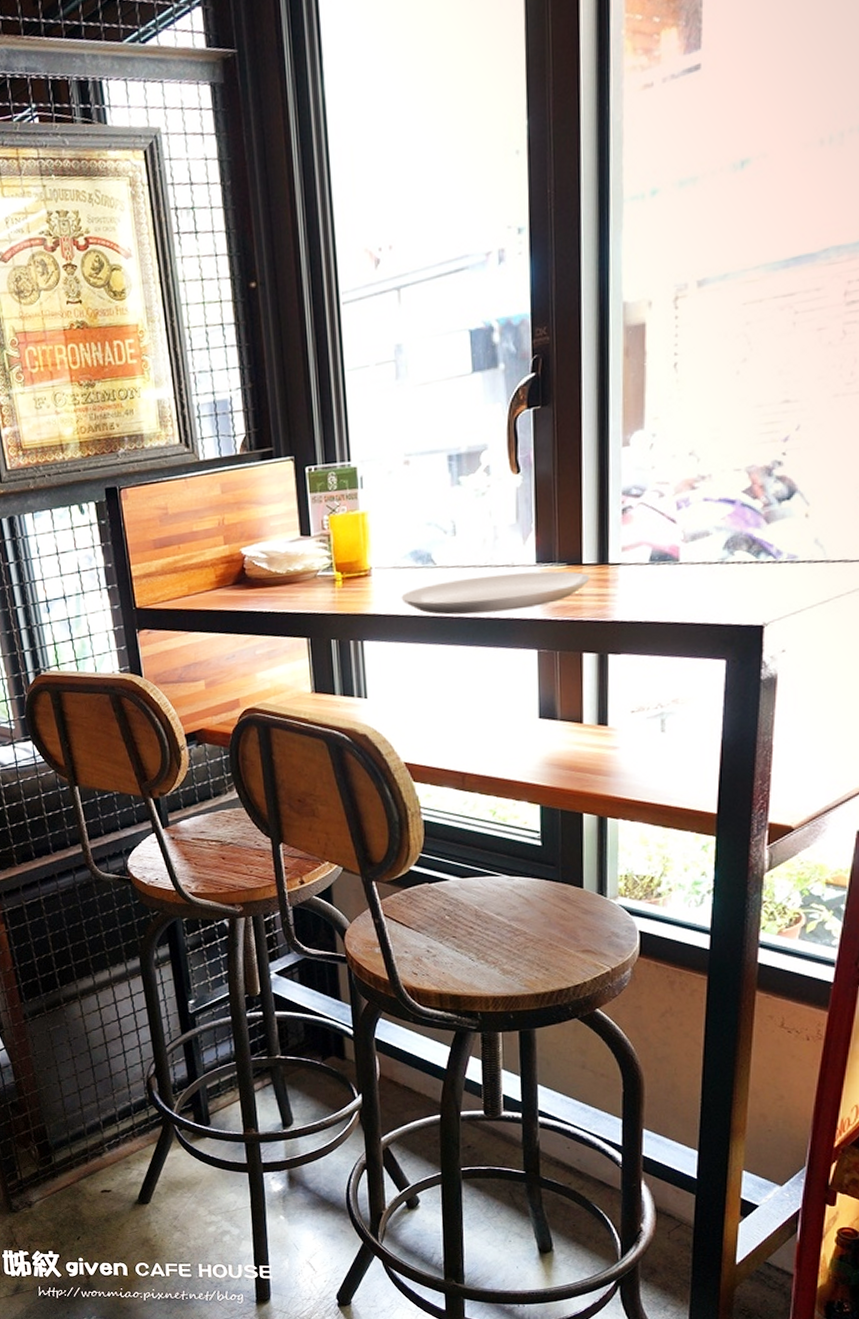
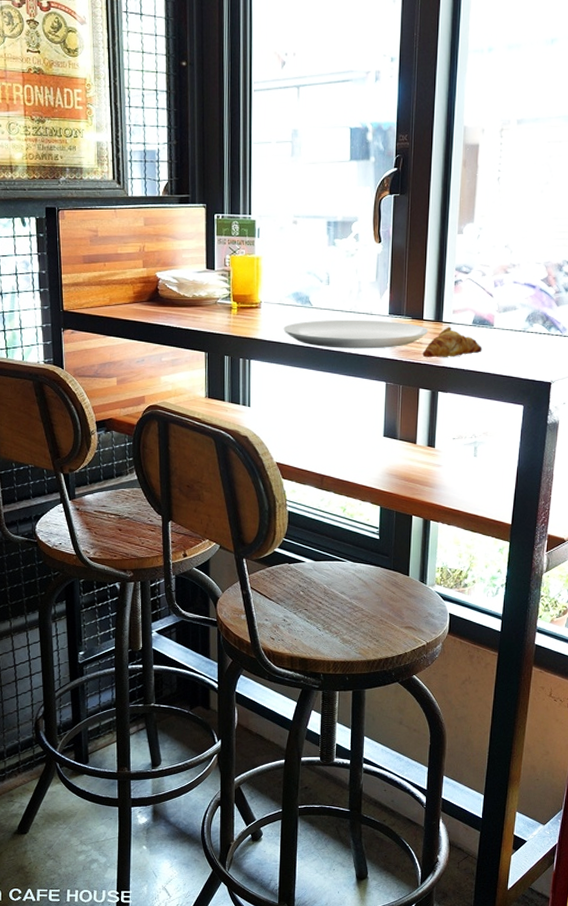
croissant: none [583,569,665,613] -> present [422,327,482,358]

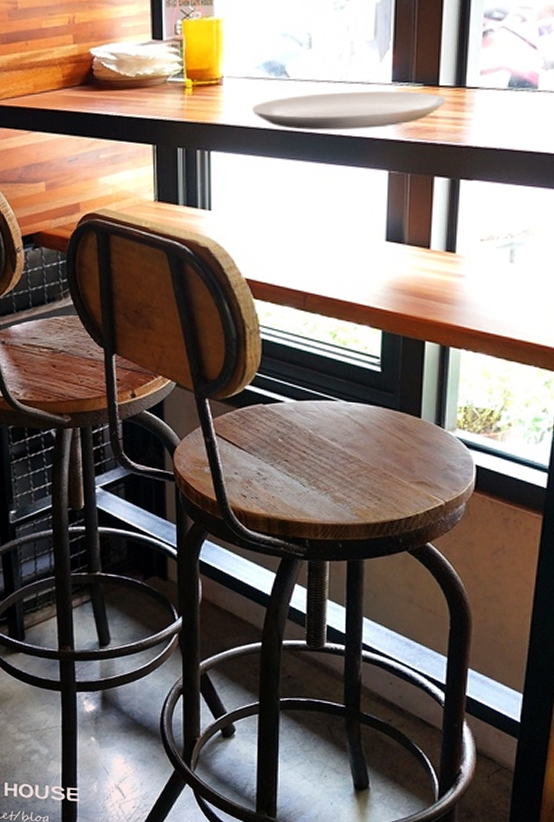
croissant: present [422,327,482,358] -> none [438,93,522,136]

